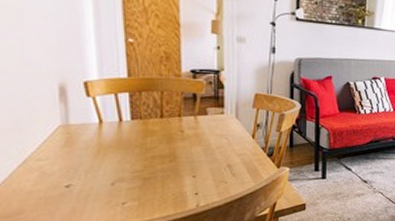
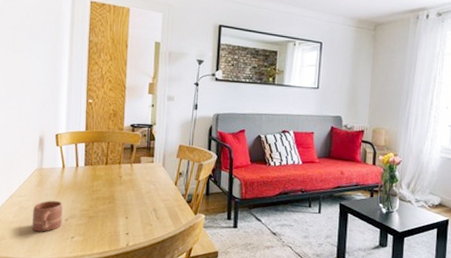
mug: none [61,163,107,201] -> present [31,201,63,232]

